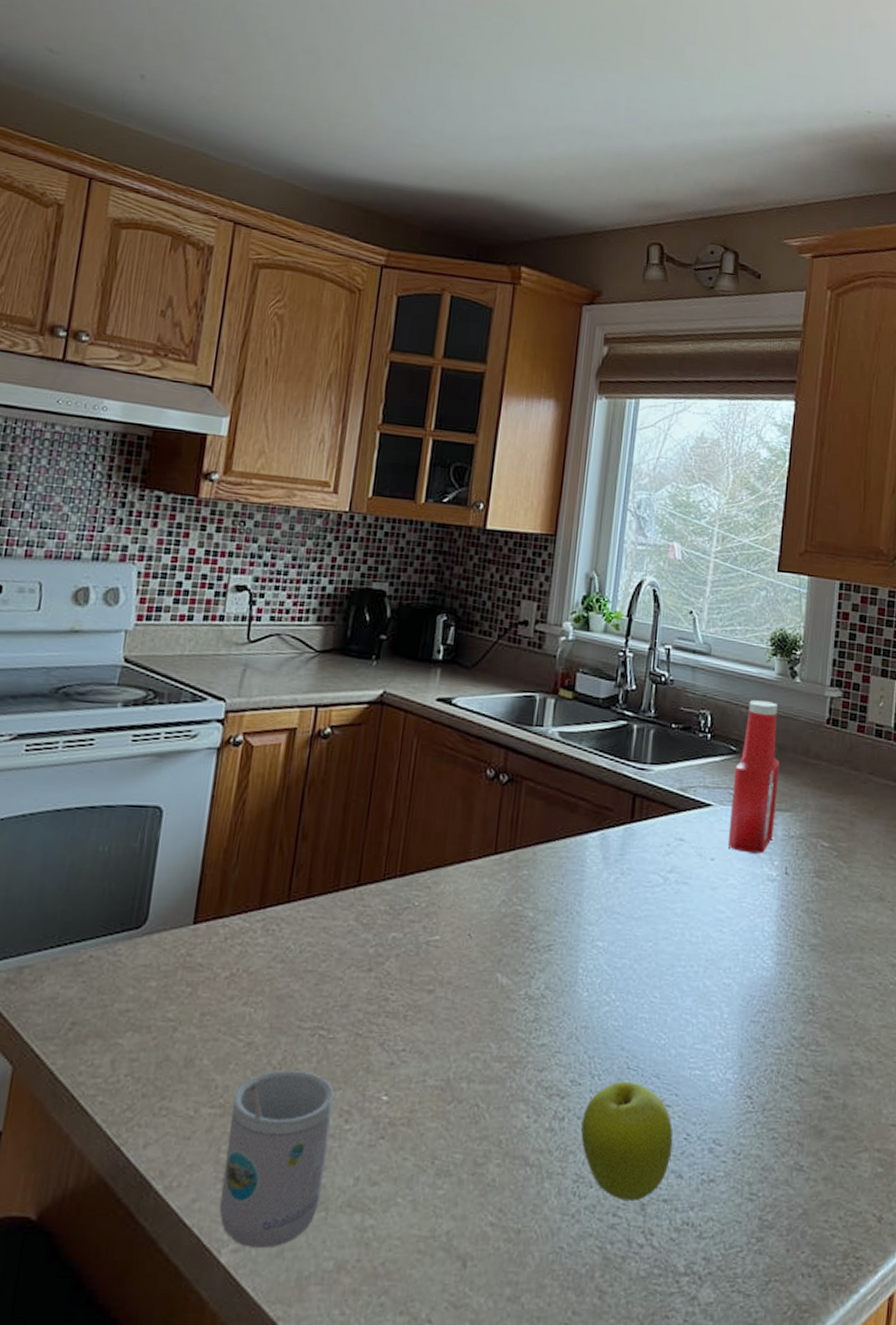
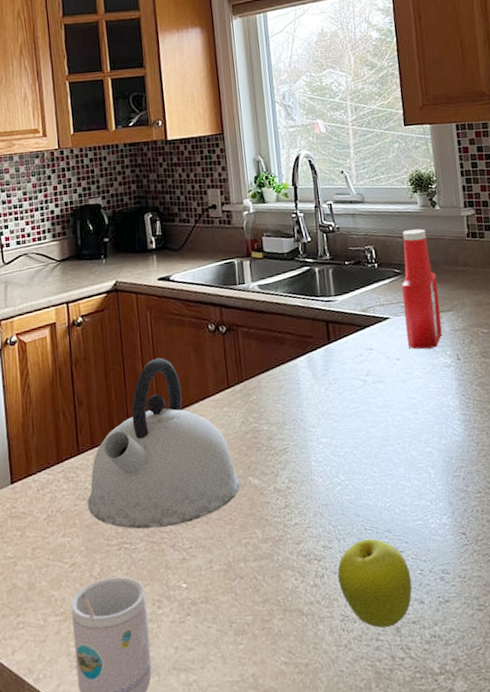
kettle: none [284,798,485,1017] -> present [87,357,241,529]

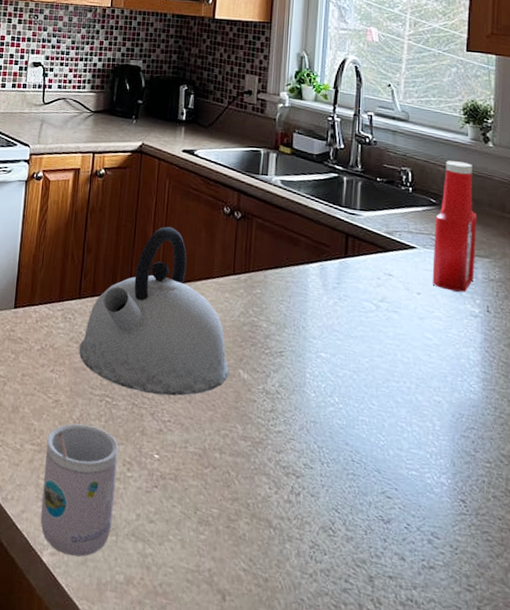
fruit: present [337,539,412,628] -> none [314,470,395,573]

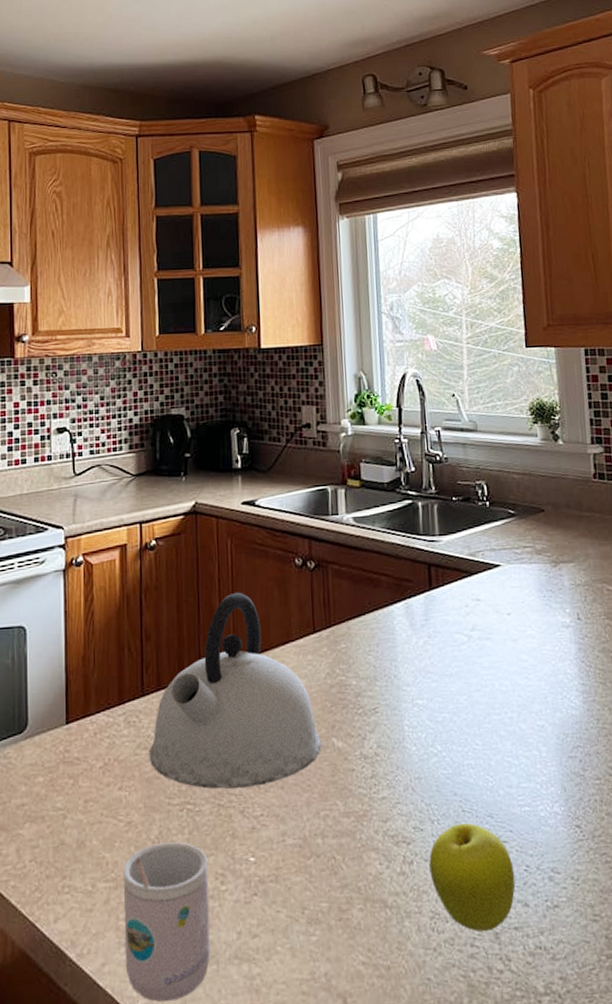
fruit: none [314,470,395,573] -> present [429,822,516,931]
ketchup bottle: present [432,160,478,292] -> none [515,465,561,605]

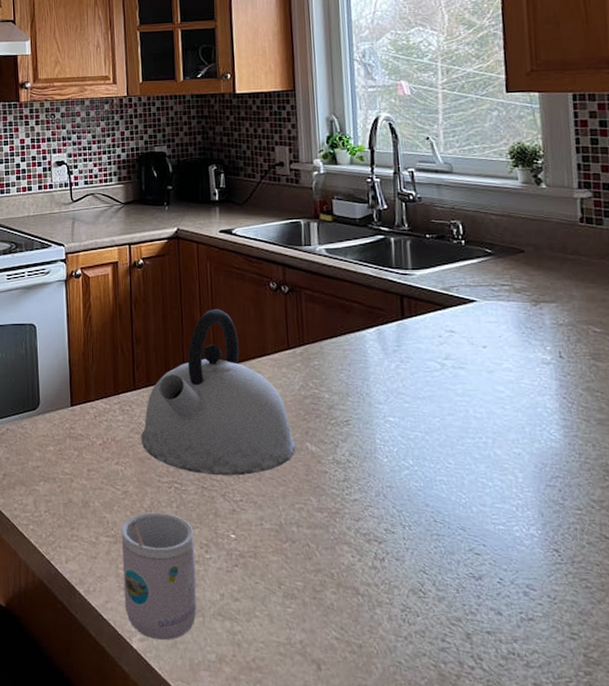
fruit: present [429,822,516,931] -> none [400,531,489,630]

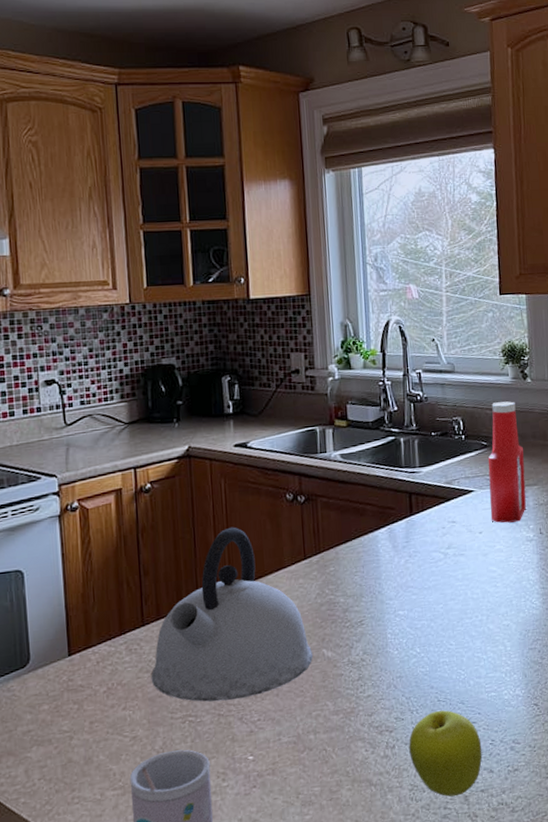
fruit: none [400,531,489,630] -> present [409,710,483,797]
ketchup bottle: none [493,207,542,340] -> present [488,401,526,523]

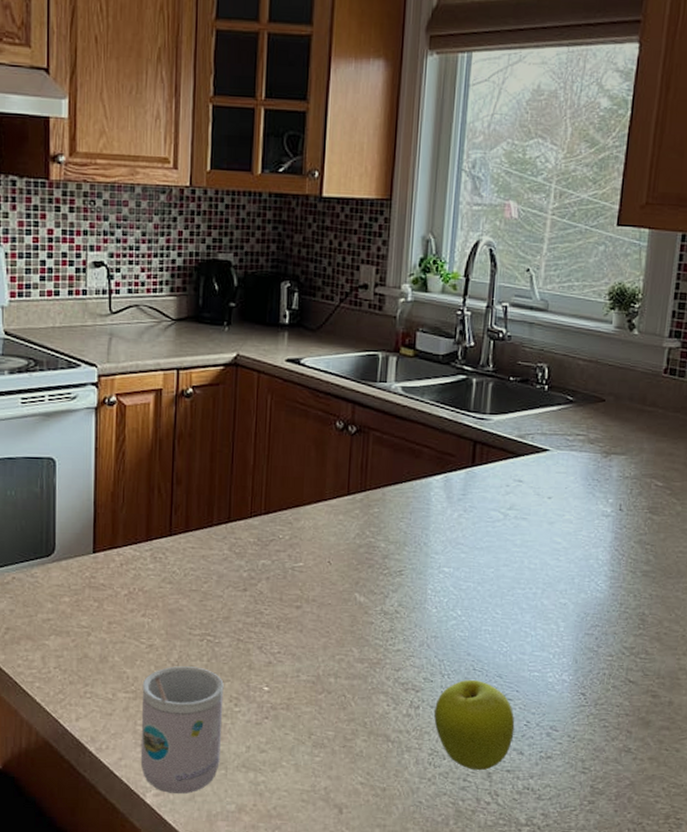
kettle: present [151,527,314,702] -> none [173,448,345,627]
ketchup bottle: present [488,401,526,523] -> none [564,353,617,493]

